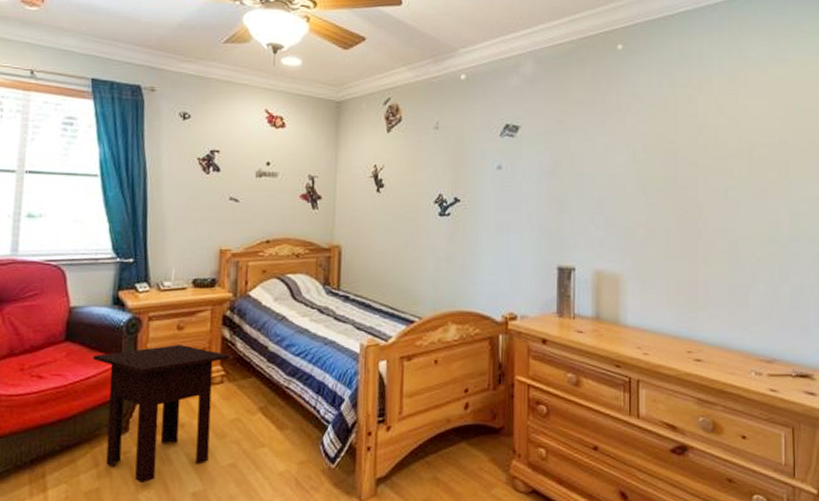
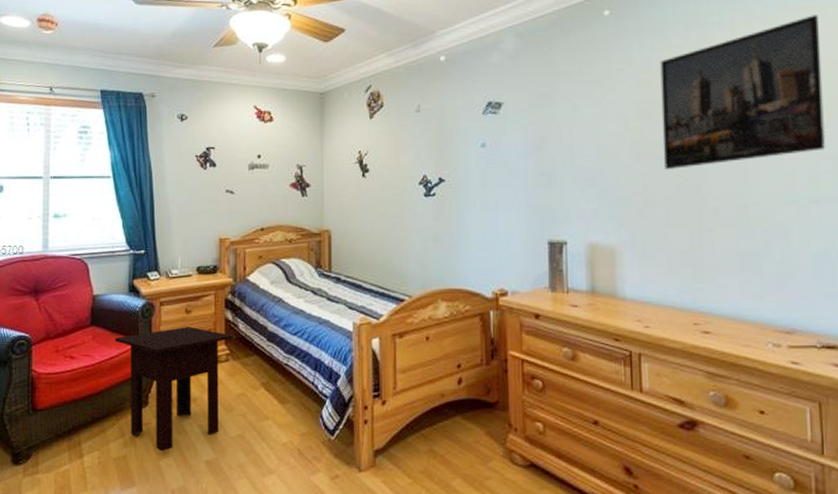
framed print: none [666,67,805,203] -> present [660,15,826,170]

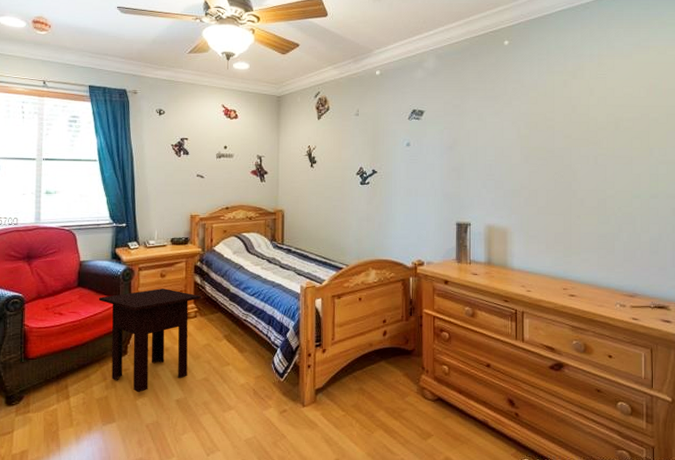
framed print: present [660,15,826,170] -> none [545,53,663,169]

